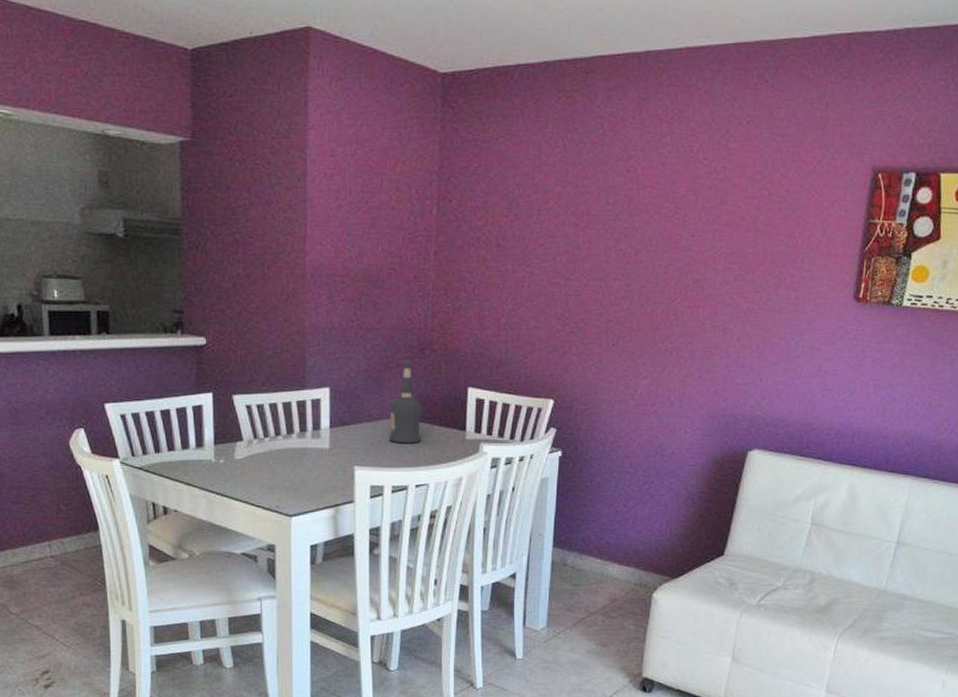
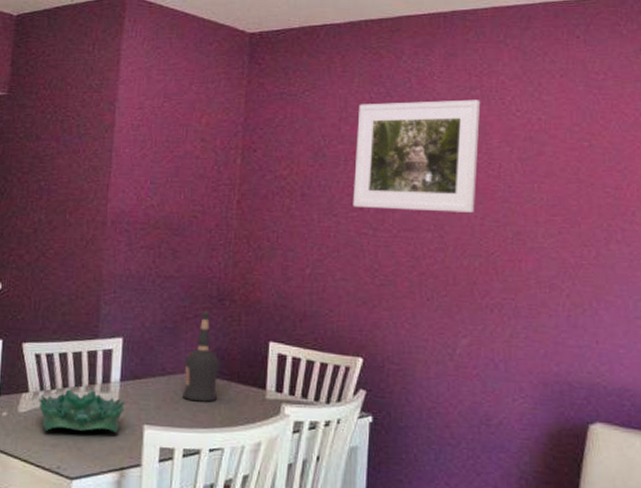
decorative bowl: none [253,436,336,475] -> present [39,389,125,433]
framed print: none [545,147,670,261] -> present [352,99,481,213]

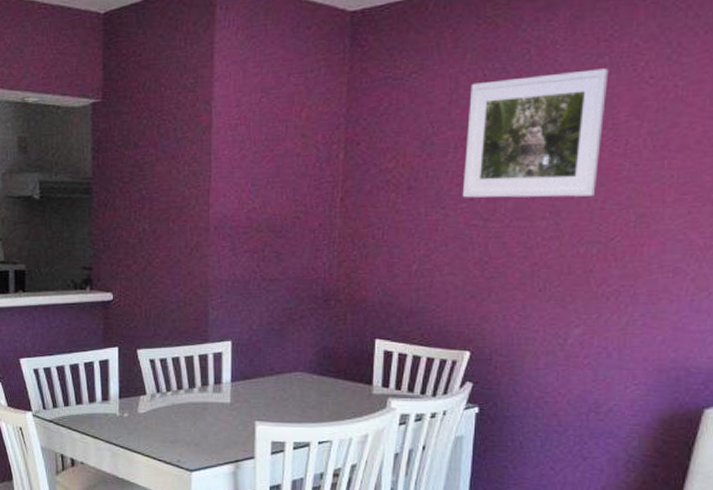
decorative bowl: present [39,389,125,433] -> none [156,391,237,429]
liquor bottle: present [182,311,220,402] -> none [290,312,327,399]

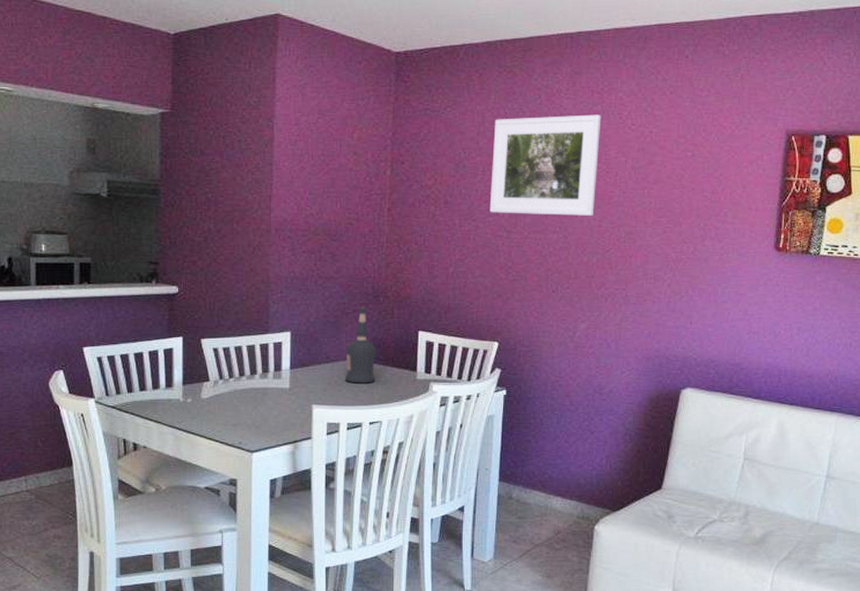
liquor bottle: none [290,312,327,399] -> present [344,307,377,384]

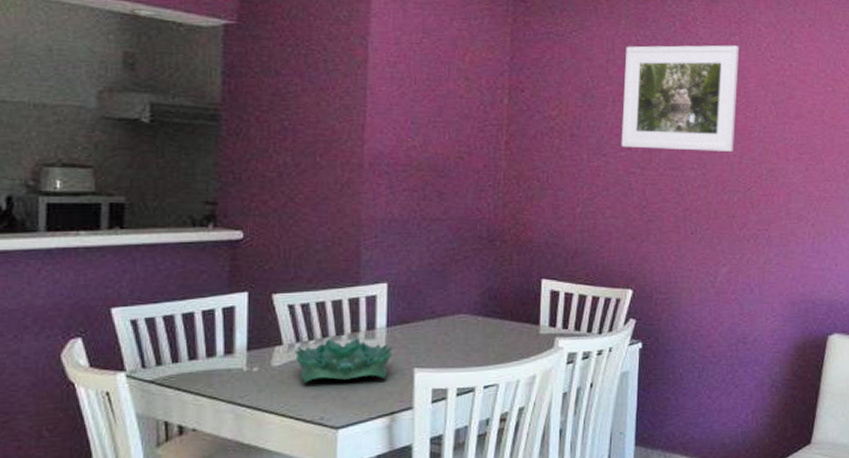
decorative bowl: none [219,377,296,413] -> present [295,338,393,383]
liquor bottle: present [344,307,377,384] -> none [453,253,493,341]

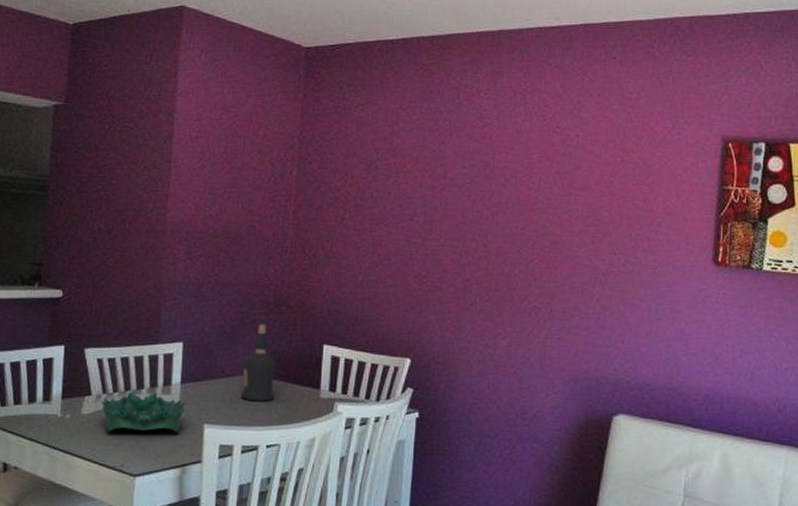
liquor bottle: none [453,253,493,341] -> present [240,317,277,402]
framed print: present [621,45,740,152] -> none [403,116,524,223]

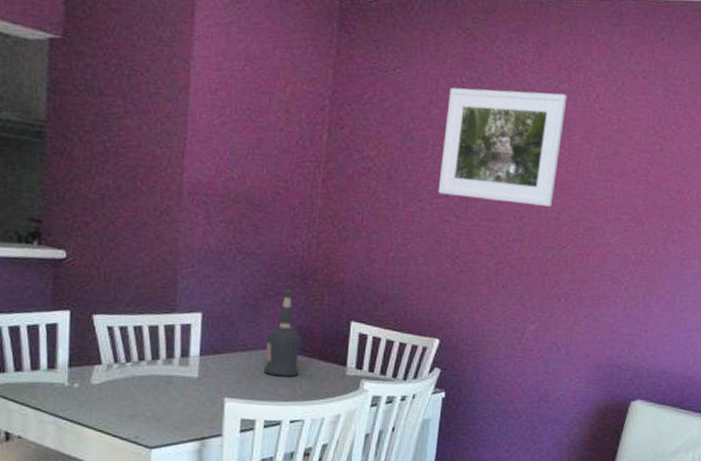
decorative bowl: present [102,392,186,432] -> none [113,362,205,405]
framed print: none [403,116,524,223] -> present [438,87,568,207]

